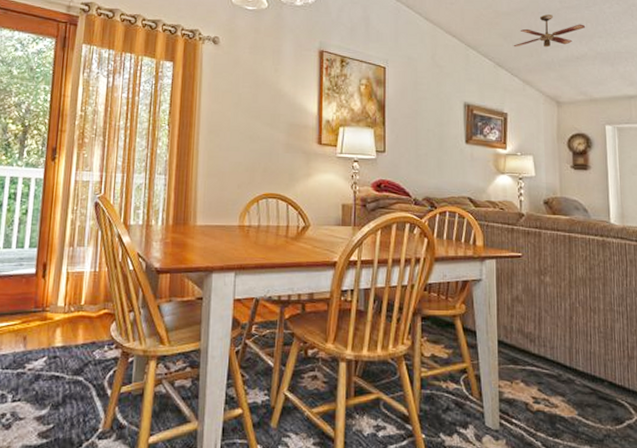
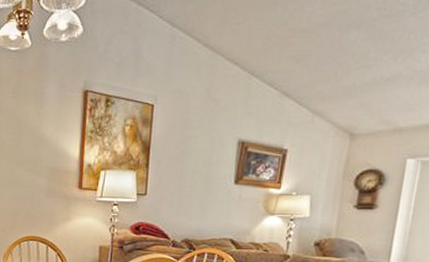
ceiling fan: present [513,14,586,48] -> none [307,27,407,72]

